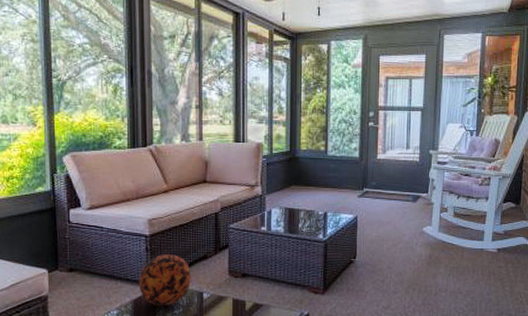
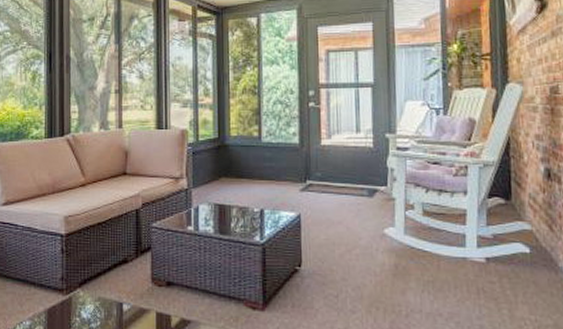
decorative ball: present [139,254,191,306] -> none [54,257,110,318]

